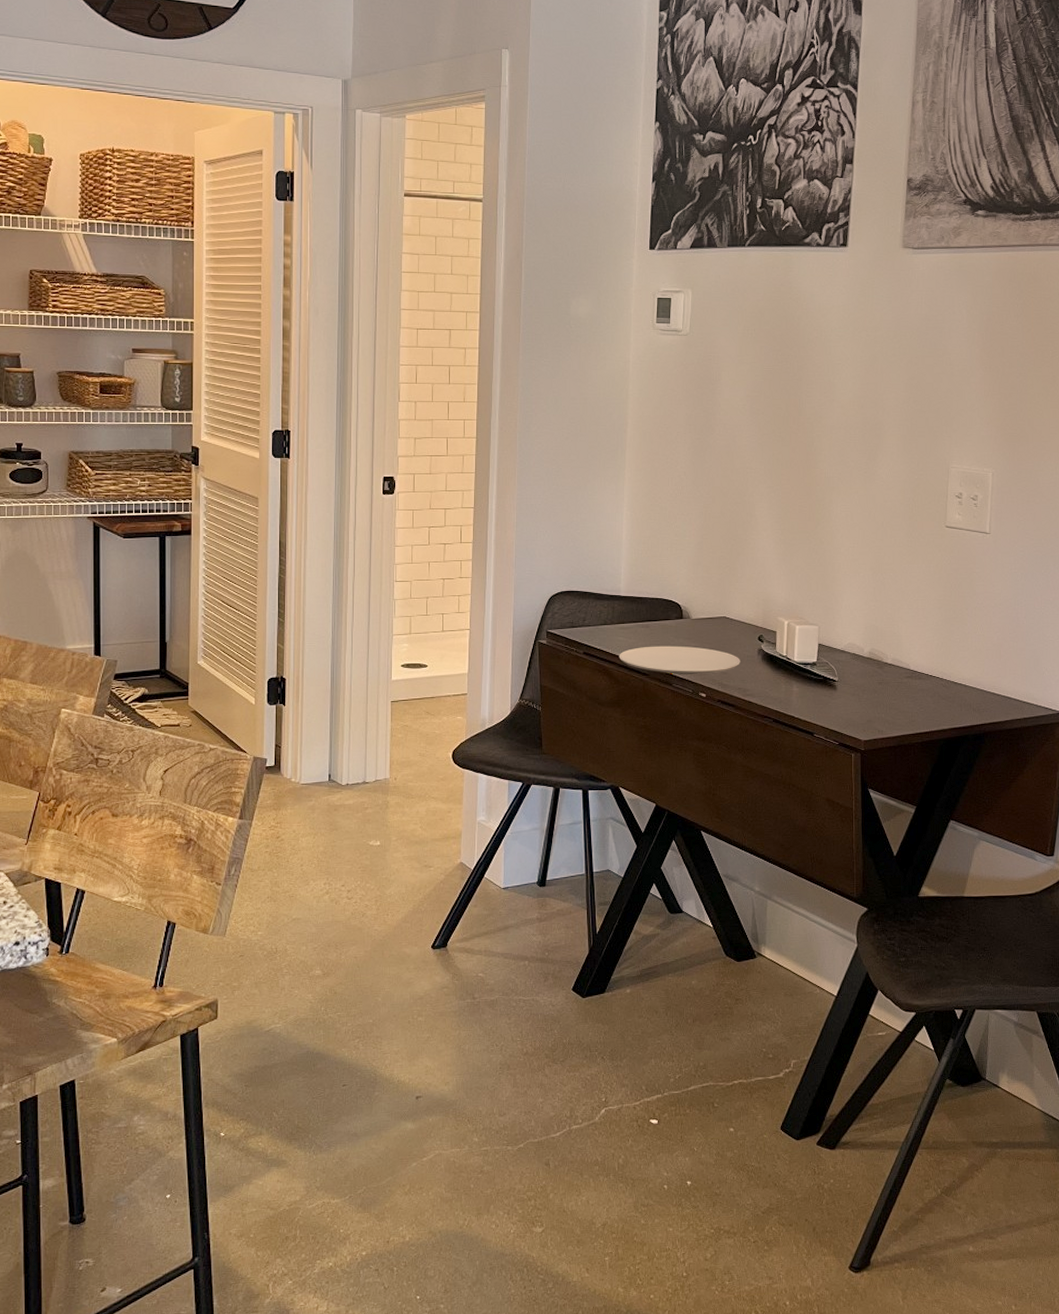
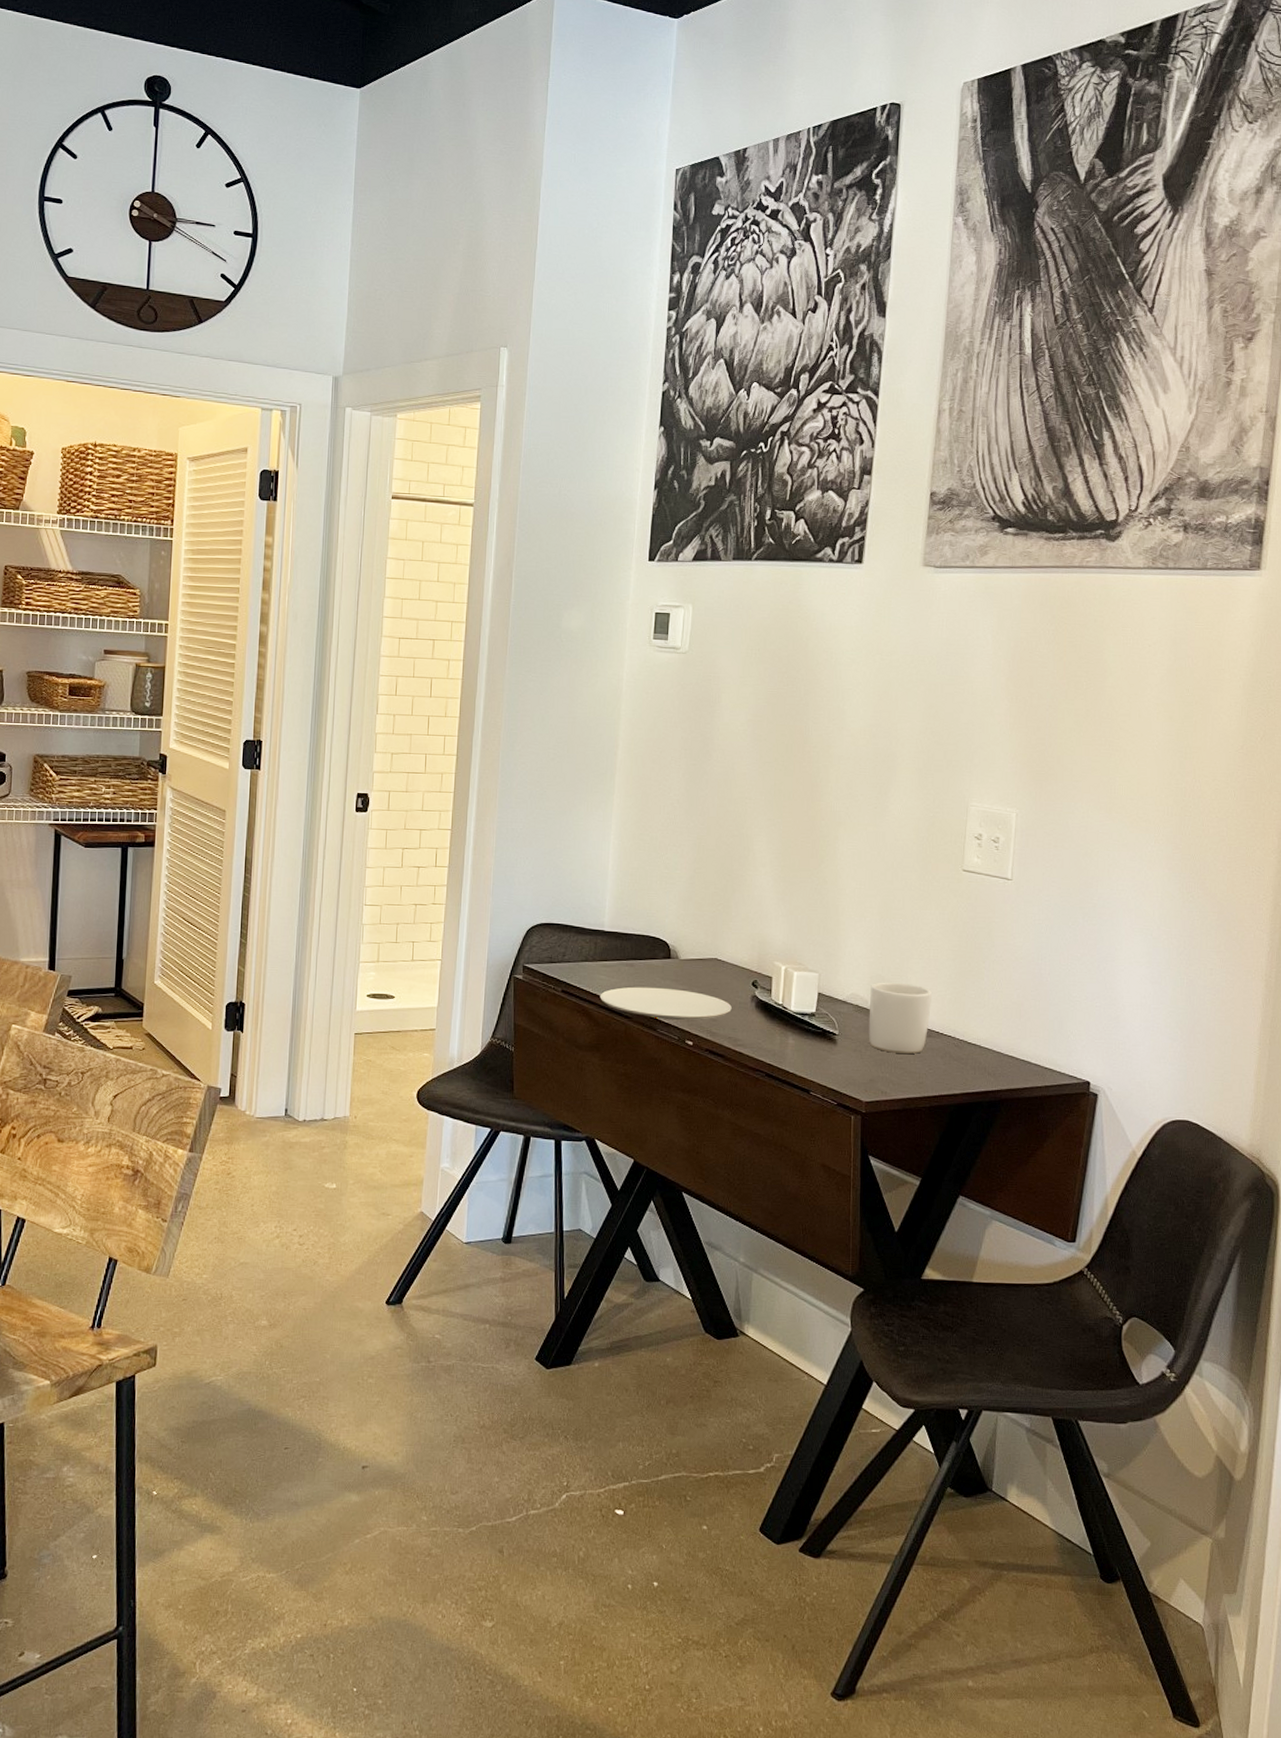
mug: none [865,631,922,695] -> present [868,982,933,1054]

